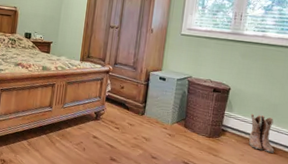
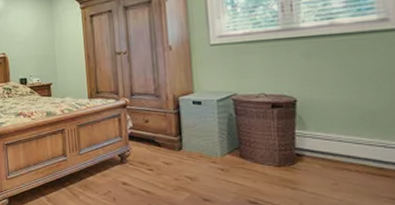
boots: present [248,113,274,153] -> none [335,127,385,176]

